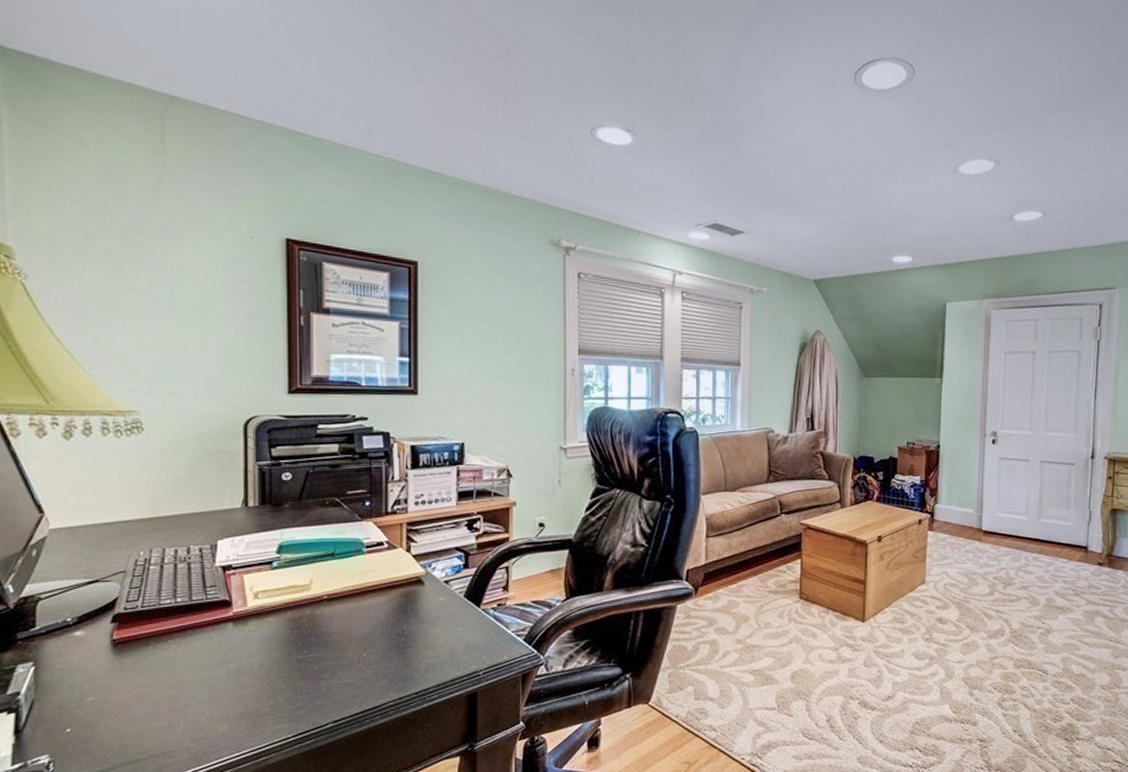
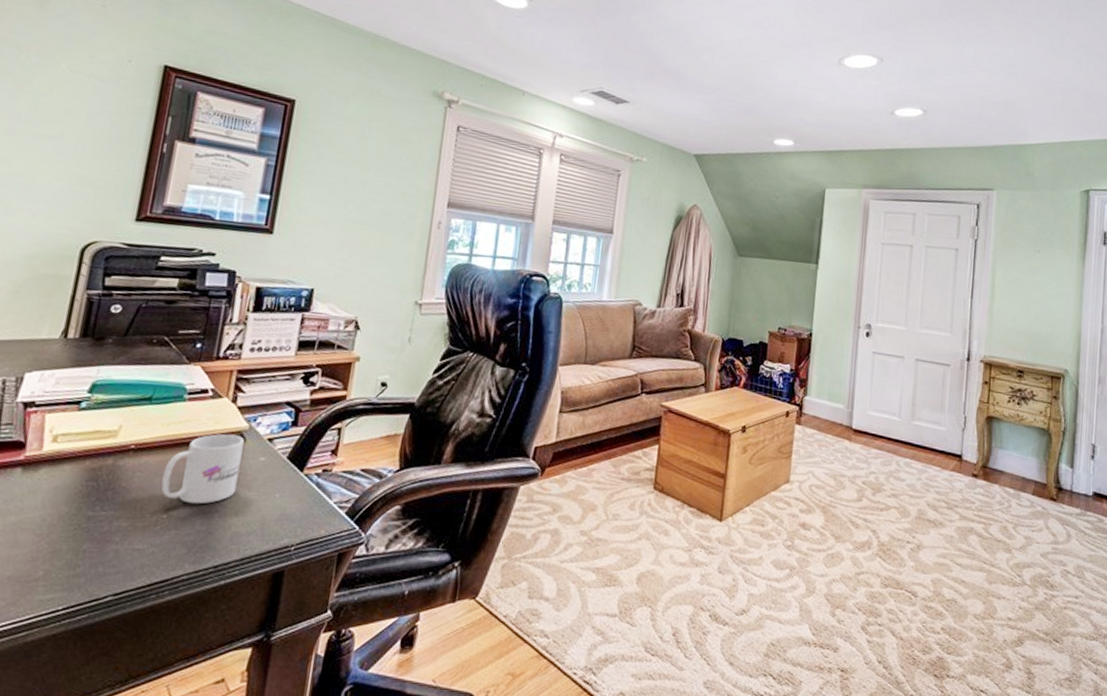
mug: none [357,579,423,642] -> present [161,433,244,504]

